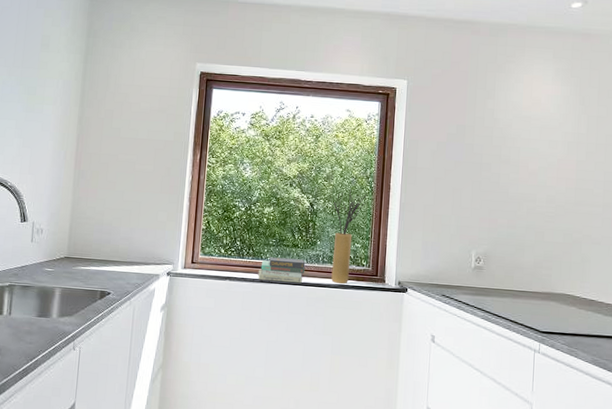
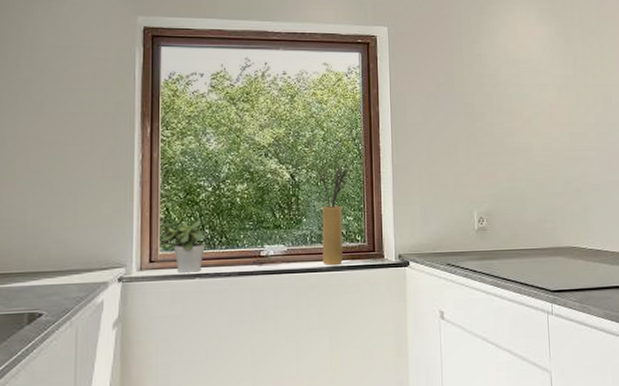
potted plant: none [201,232,239,276] -> present [160,220,209,274]
books: present [258,257,306,284] -> none [234,242,291,273]

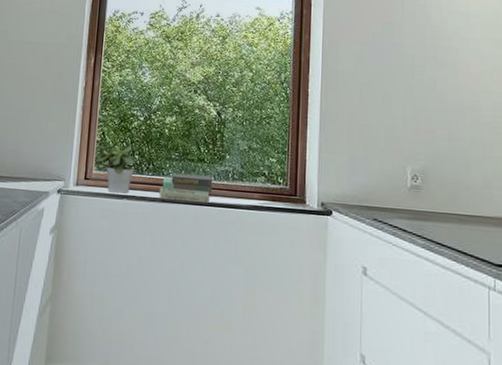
books: none [234,242,291,273] -> present [159,173,213,204]
vase: present [318,155,355,266] -> none [243,96,282,206]

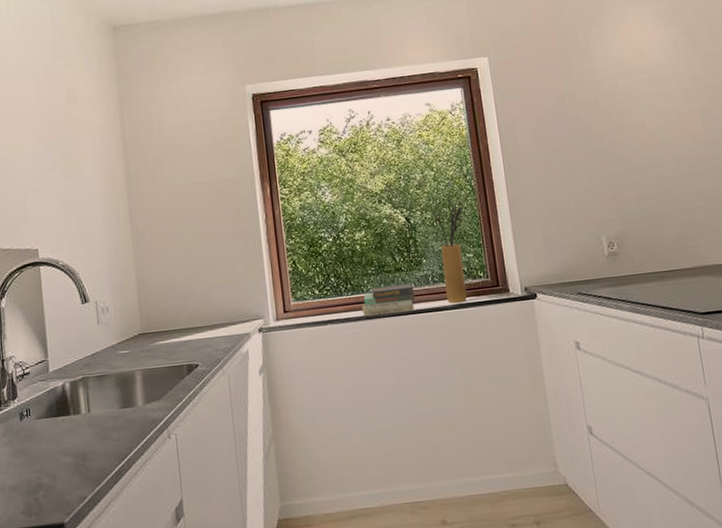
potted plant: present [96,144,138,195] -> none [289,269,335,321]
vase: none [243,96,282,206] -> present [432,193,468,304]

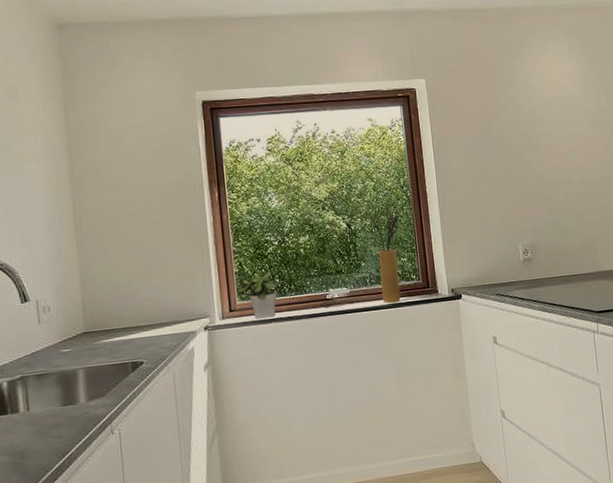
potted plant: none [289,269,335,321] -> present [235,271,279,320]
books: present [361,284,416,317] -> none [304,285,354,316]

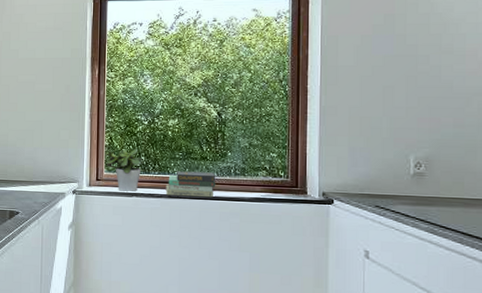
books: none [304,285,354,316] -> present [165,171,216,198]
vase: present [372,202,404,304] -> none [244,95,281,198]

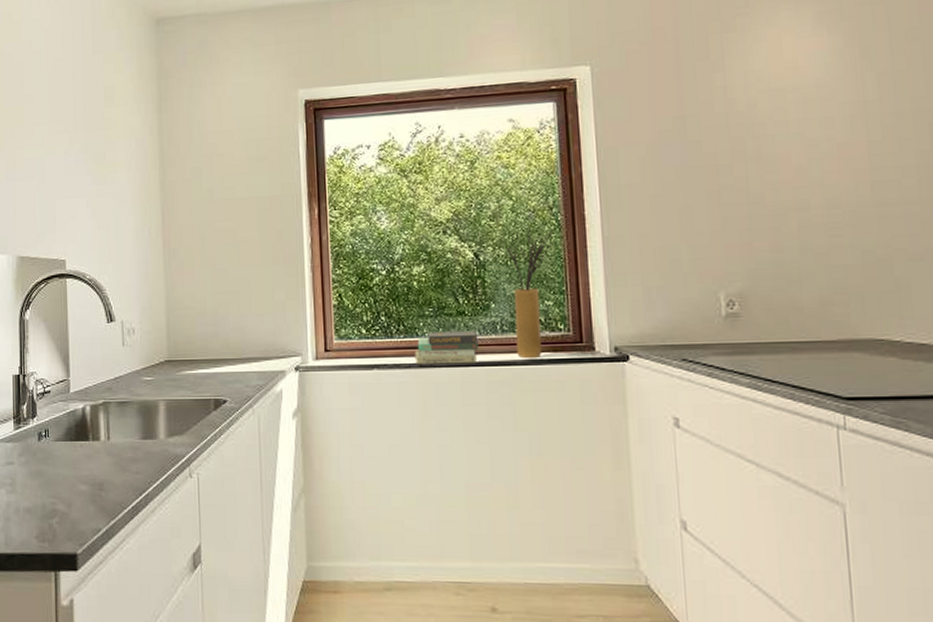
potted plant: present [105,148,144,193] -> none [333,306,385,365]
vase: none [244,95,281,198] -> present [507,228,553,359]

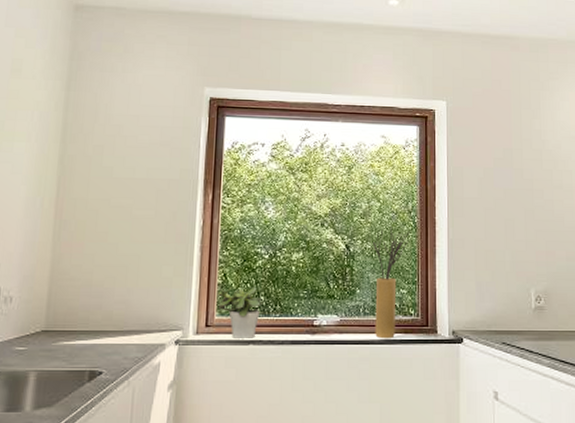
potted plant: none [333,306,385,365] -> present [217,286,264,340]
books: present [414,331,479,365] -> none [287,312,344,342]

